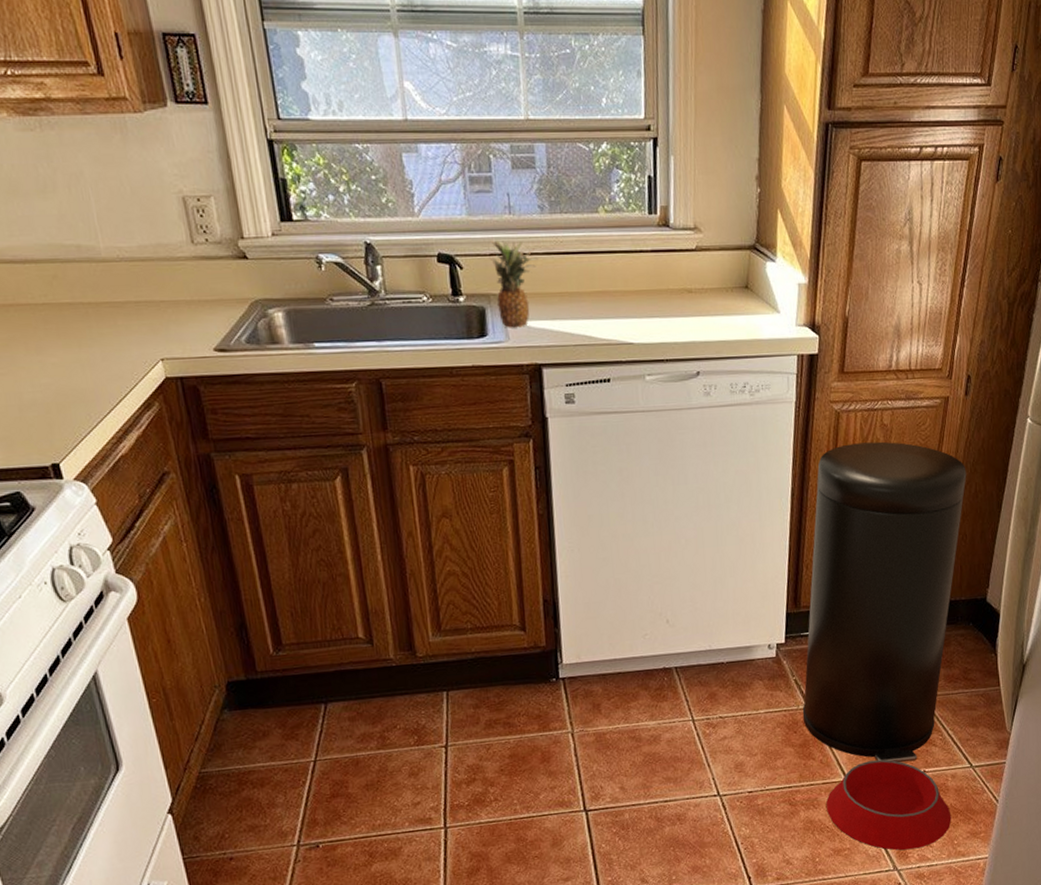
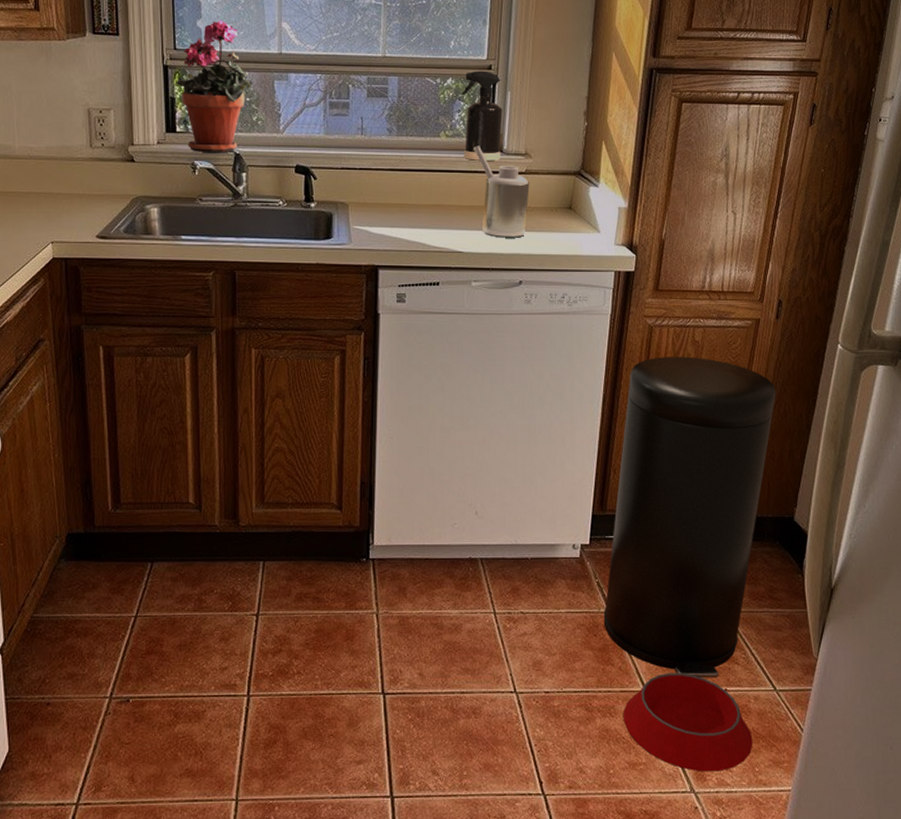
potted plant: none [284,80,377,243] -> present [176,19,252,152]
fruit: present [489,240,538,328] -> none [341,156,383,233]
spray bottle: none [619,132,668,238] -> present [462,70,503,161]
soap dispenser: none [636,221,702,325] -> present [473,146,530,238]

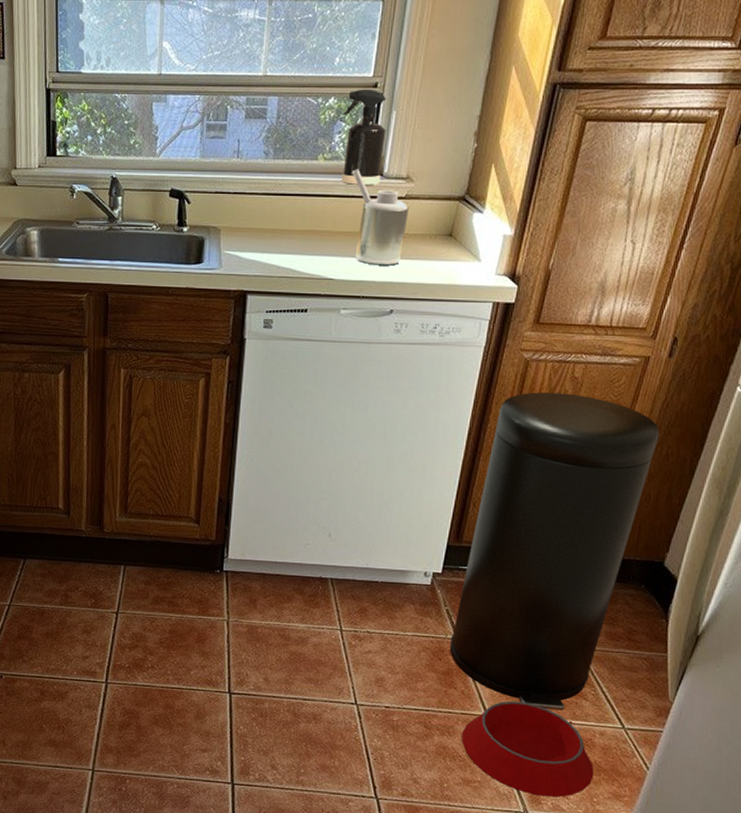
potted plant: present [176,19,252,152] -> none [57,40,131,176]

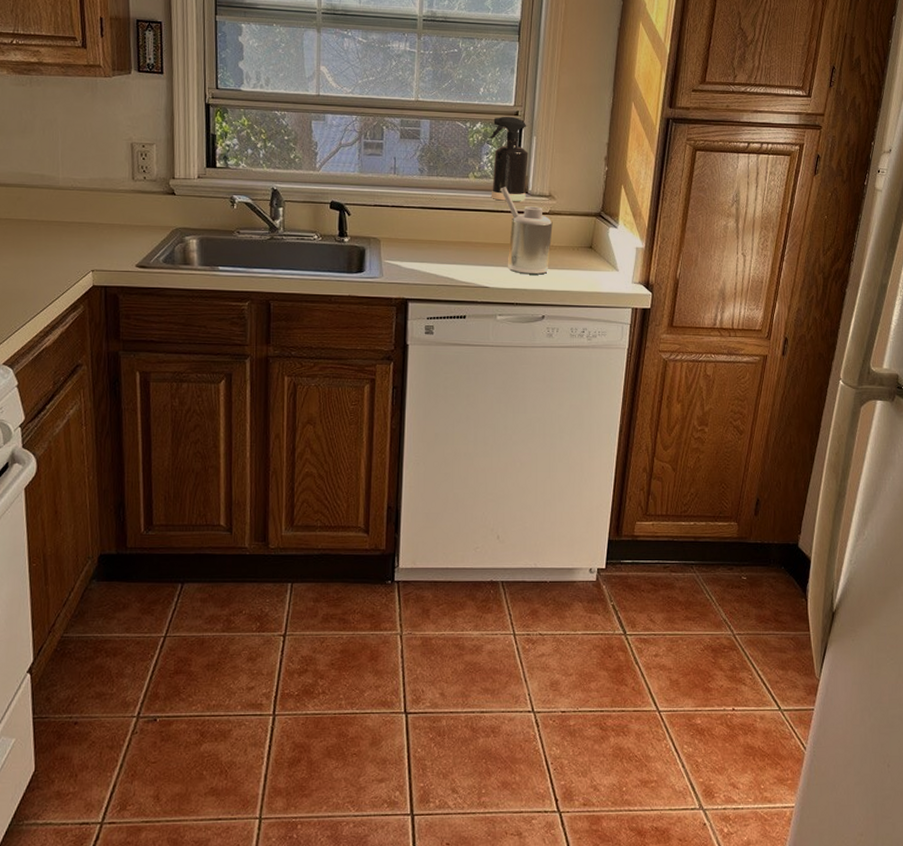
pedal bin: present [450,392,660,711] -> none [618,390,782,698]
pet bowl: present [462,701,594,797] -> none [636,693,759,789]

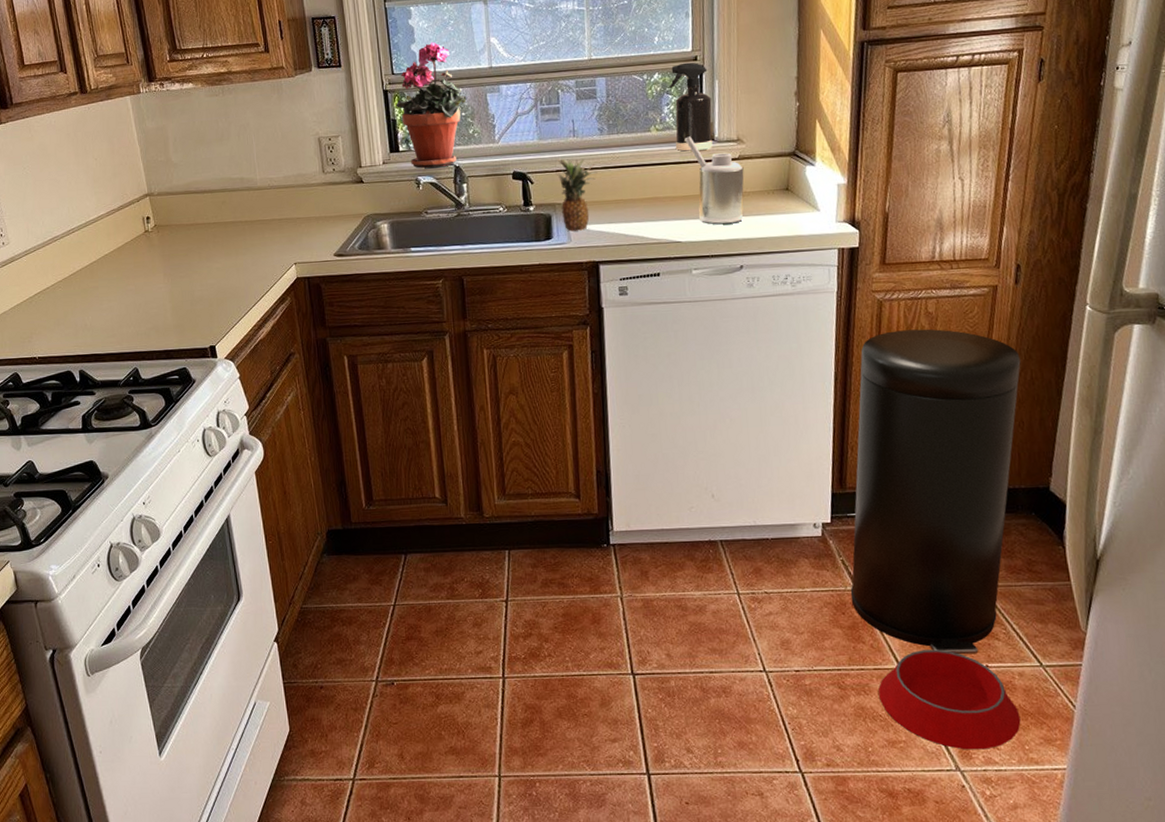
potted plant: none [217,61,291,188] -> present [395,41,467,168]
fruit: none [374,193,414,267] -> present [556,159,597,232]
pedal bin: none [618,390,782,698] -> present [850,329,1021,655]
pet bowl: none [636,693,759,789] -> present [879,649,1021,750]

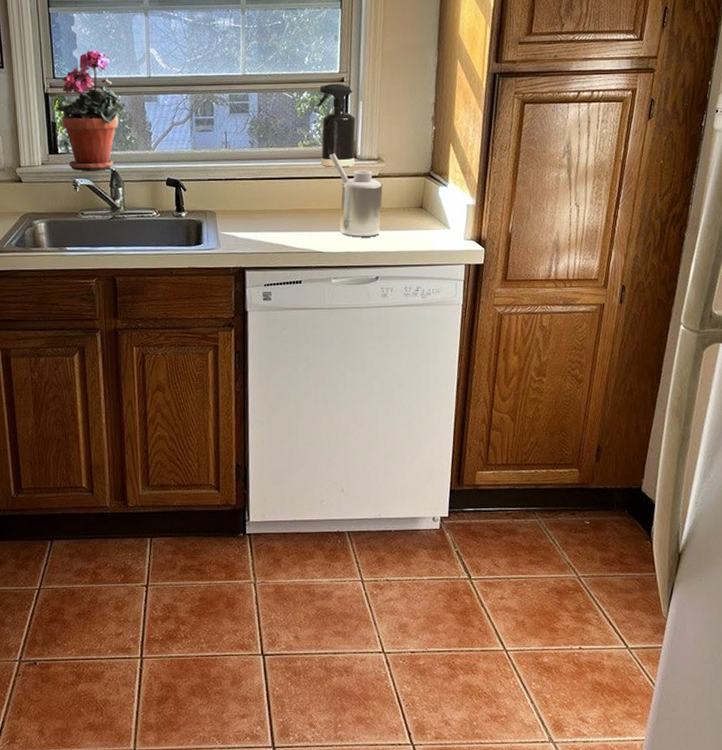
fruit: present [556,159,597,232] -> none [208,168,247,238]
pedal bin: present [850,329,1021,655] -> none [463,341,622,638]
pet bowl: present [879,649,1021,750] -> none [484,633,607,724]

